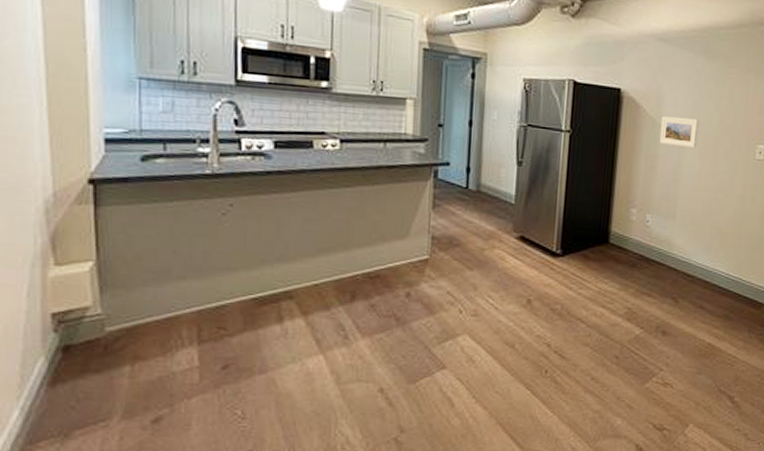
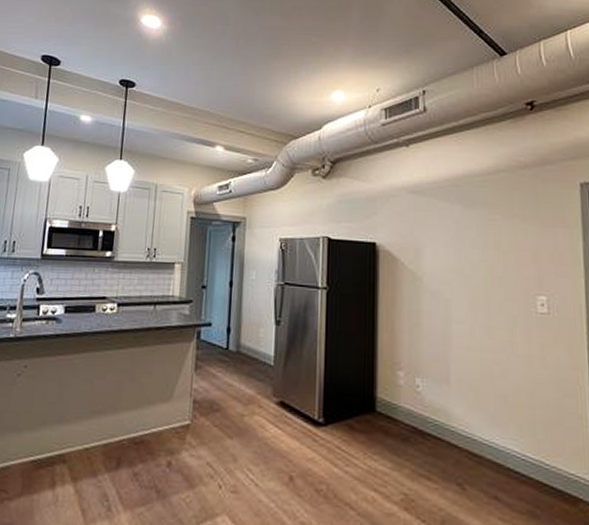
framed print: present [659,116,699,149] -> none [422,269,465,302]

